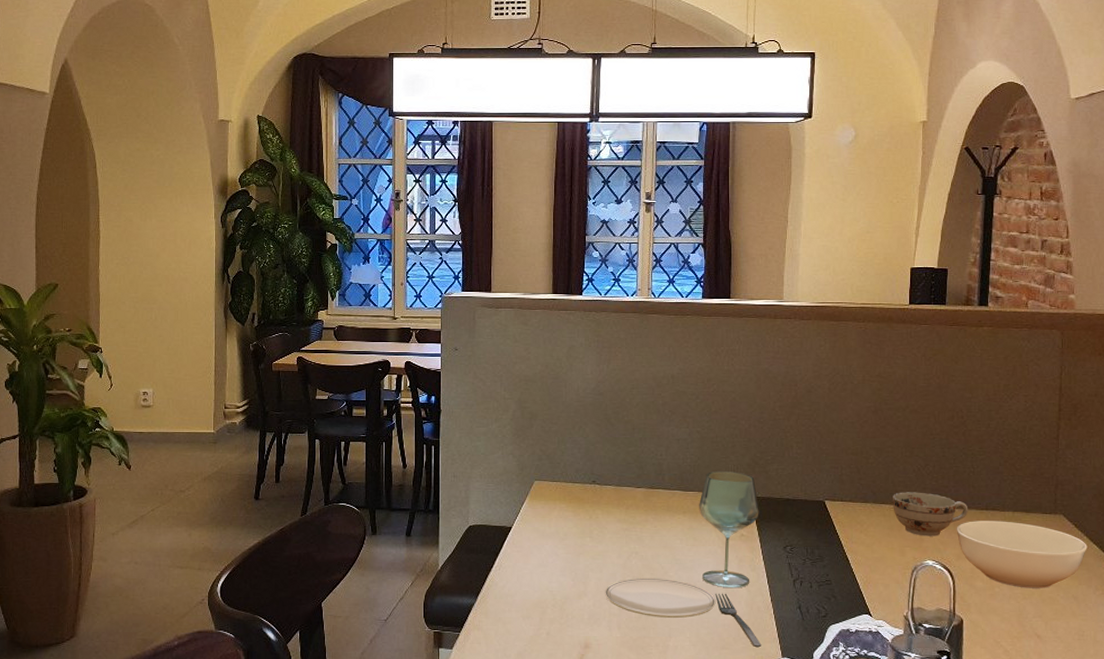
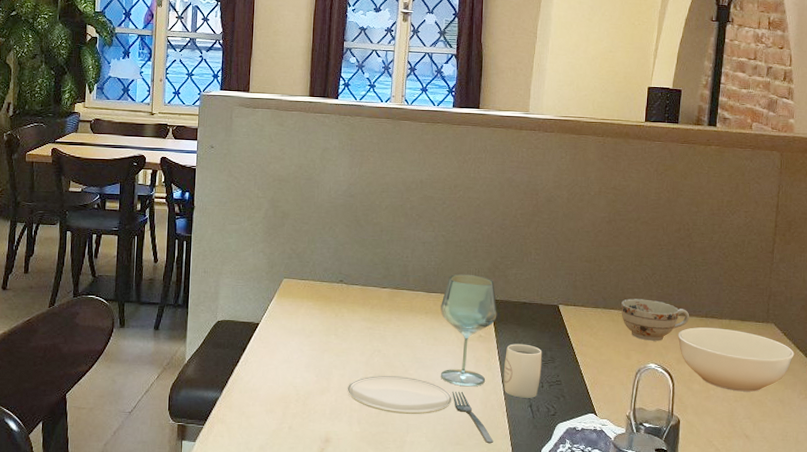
mug: none [768,542,810,599] -> present [503,344,542,398]

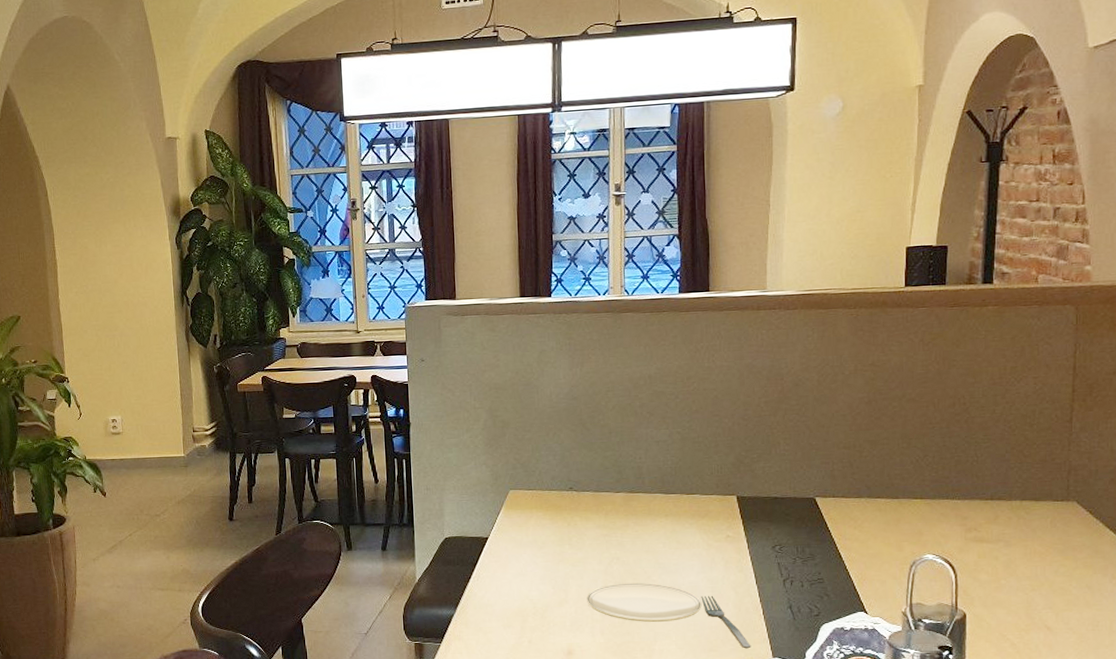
wine glass: present [440,274,497,387] -> none [680,472,746,591]
mug: present [503,344,542,398] -> none [757,541,800,599]
teacup: present [620,298,690,341] -> none [888,484,972,530]
bowl: present [678,327,794,392] -> none [958,510,1103,579]

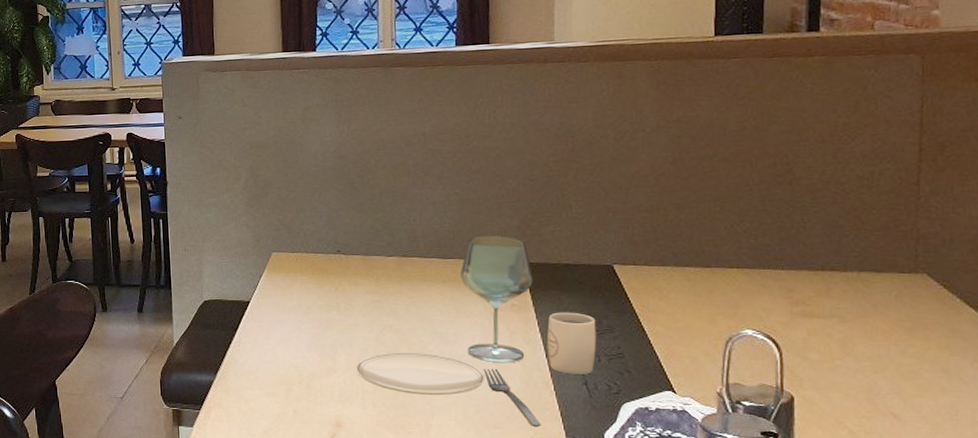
wine glass: none [680,472,746,591] -> present [460,236,533,363]
mug: none [757,541,800,599] -> present [546,312,597,374]

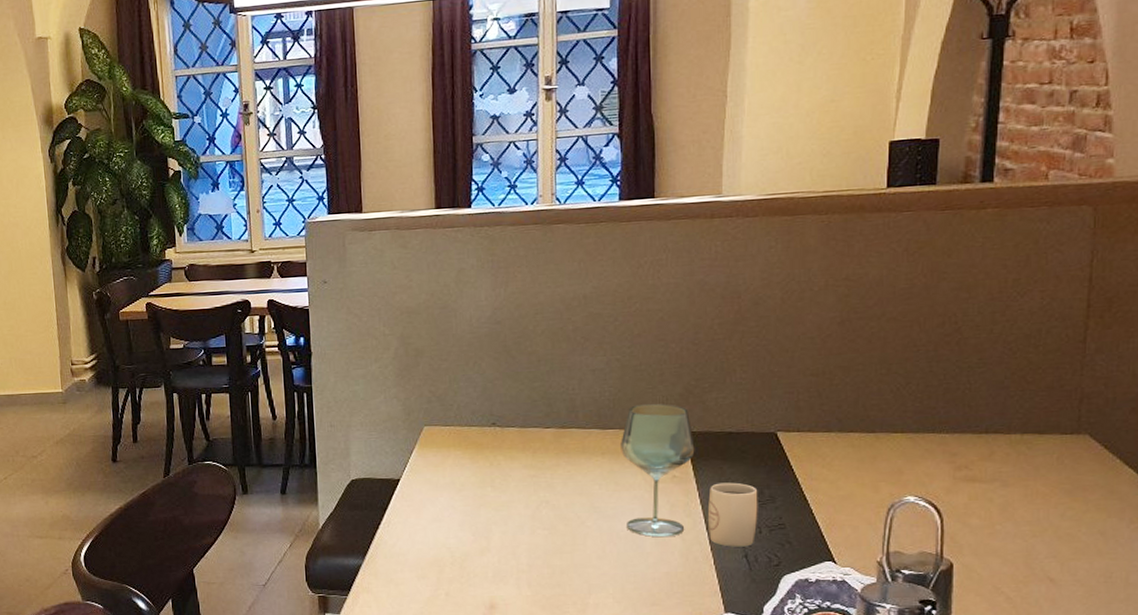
plate: present [356,352,485,395] -> none [511,528,644,573]
fork: present [483,368,541,427] -> none [642,543,700,603]

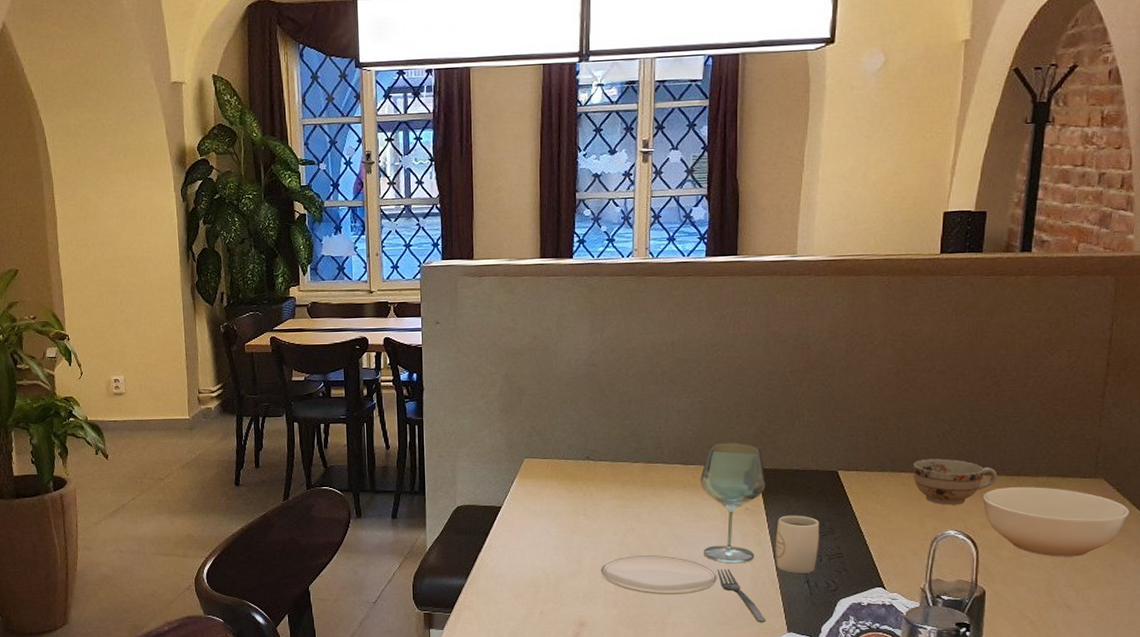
plate: none [511,528,644,573] -> present [600,554,718,595]
fork: none [642,543,700,603] -> present [717,568,766,623]
teacup: none [862,416,962,468] -> present [912,458,998,505]
bowl: none [946,445,1121,524] -> present [982,487,1130,557]

